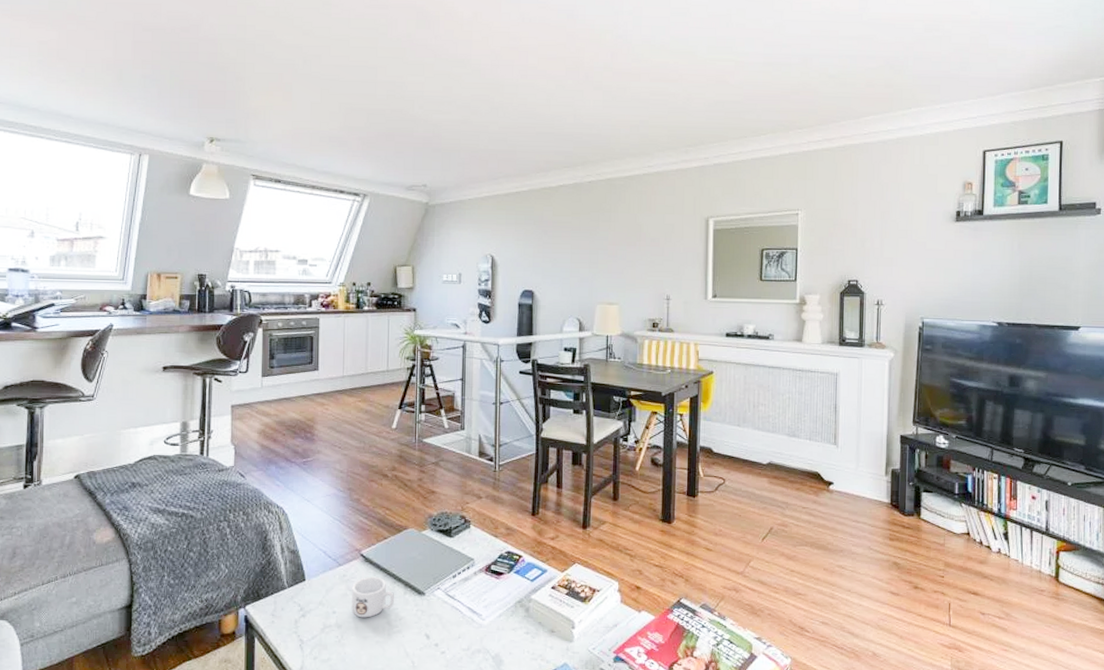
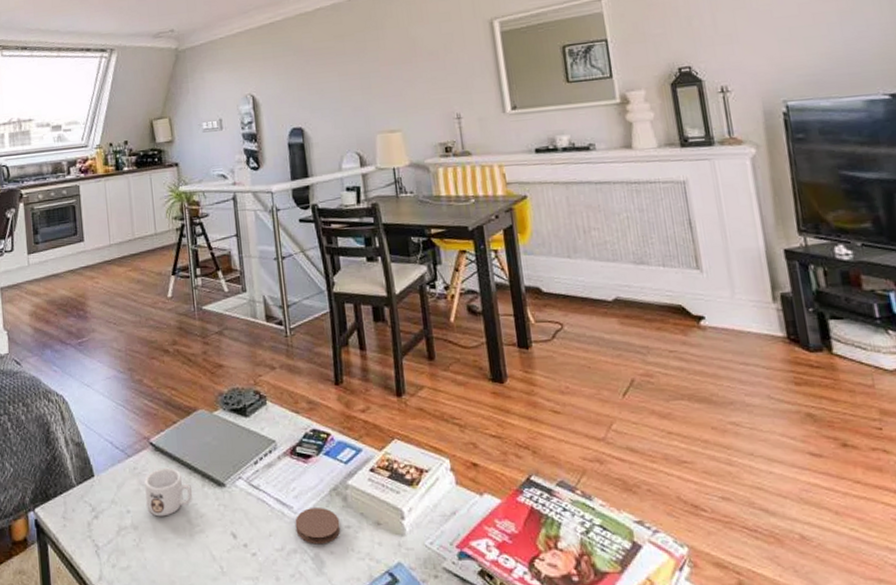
coaster: none [482,616,520,647] -> present [295,508,341,545]

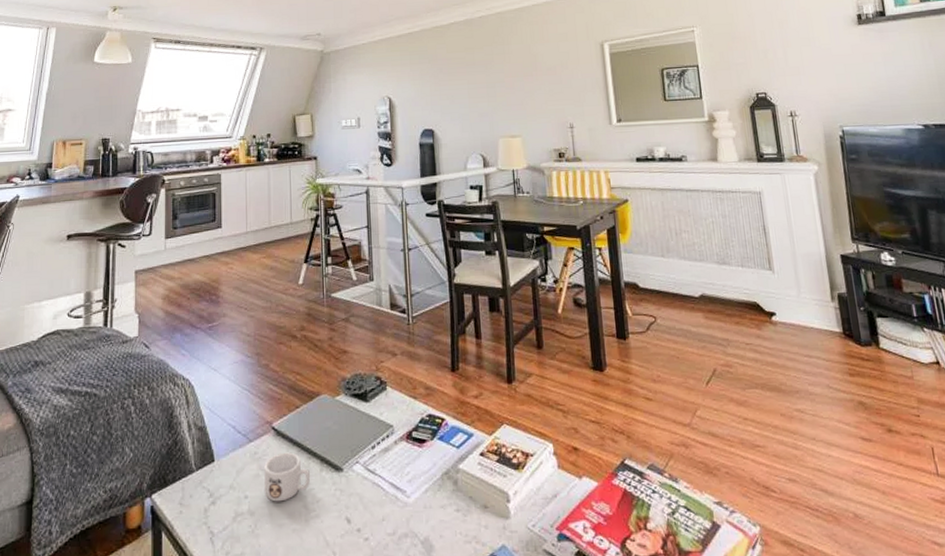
coaster: present [295,508,341,545] -> none [407,492,450,529]

